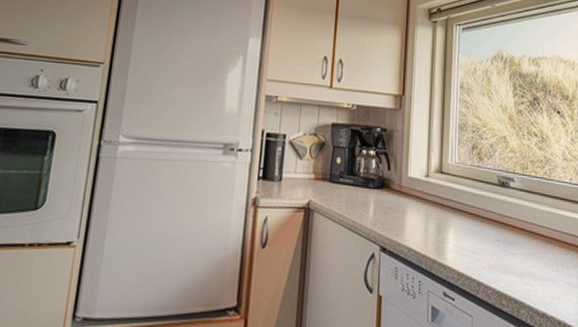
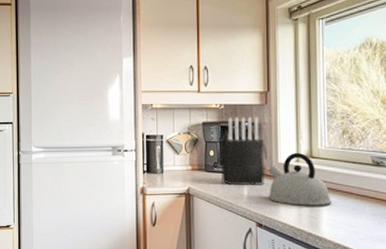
knife block: none [347,120,395,202] -> present [221,117,264,186]
kettle: none [394,166,458,229] -> present [267,152,331,206]

